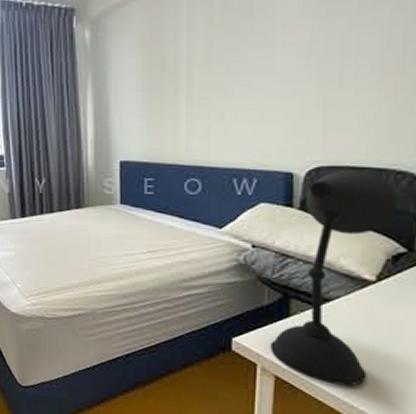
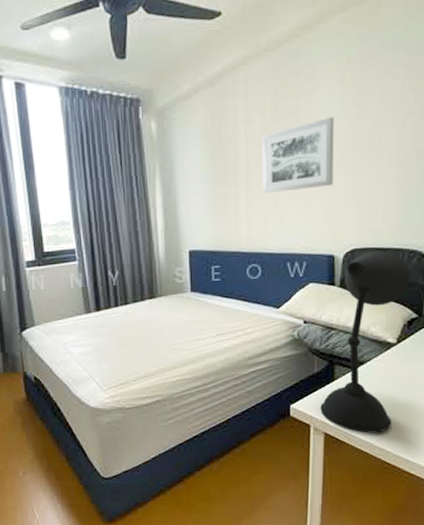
wall art: none [206,17,297,103] -> present [261,116,334,194]

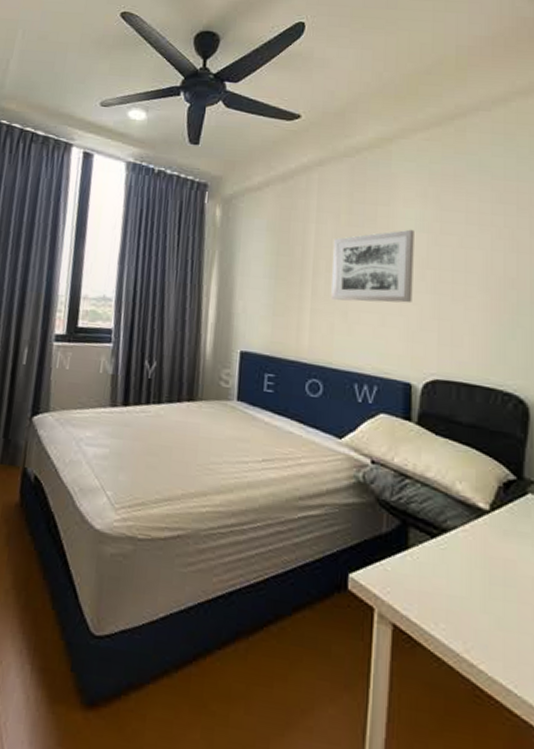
desk lamp: present [320,250,410,433] -> none [388,385,505,638]

